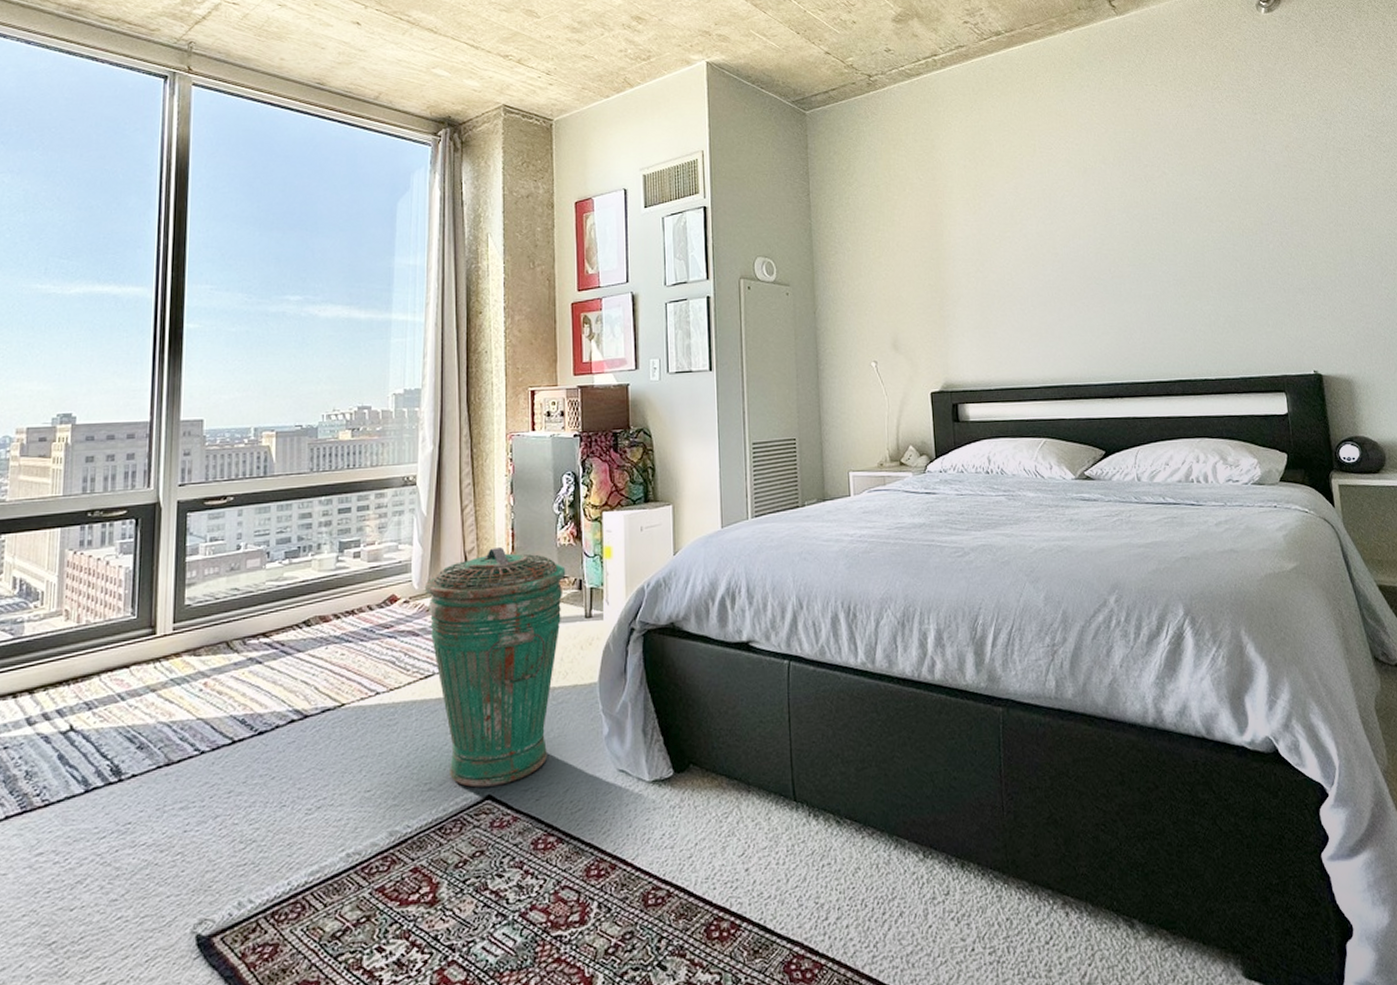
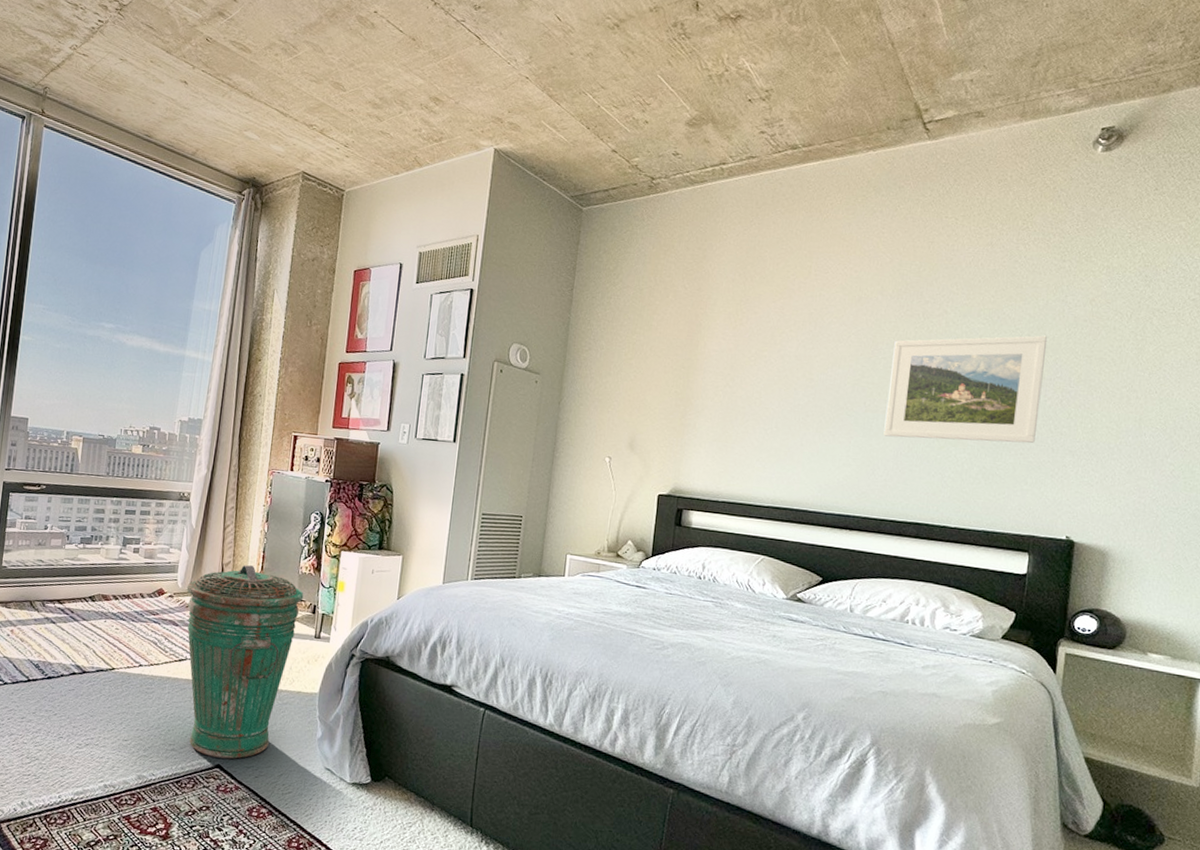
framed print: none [1125,184,1267,300] -> present [883,335,1048,443]

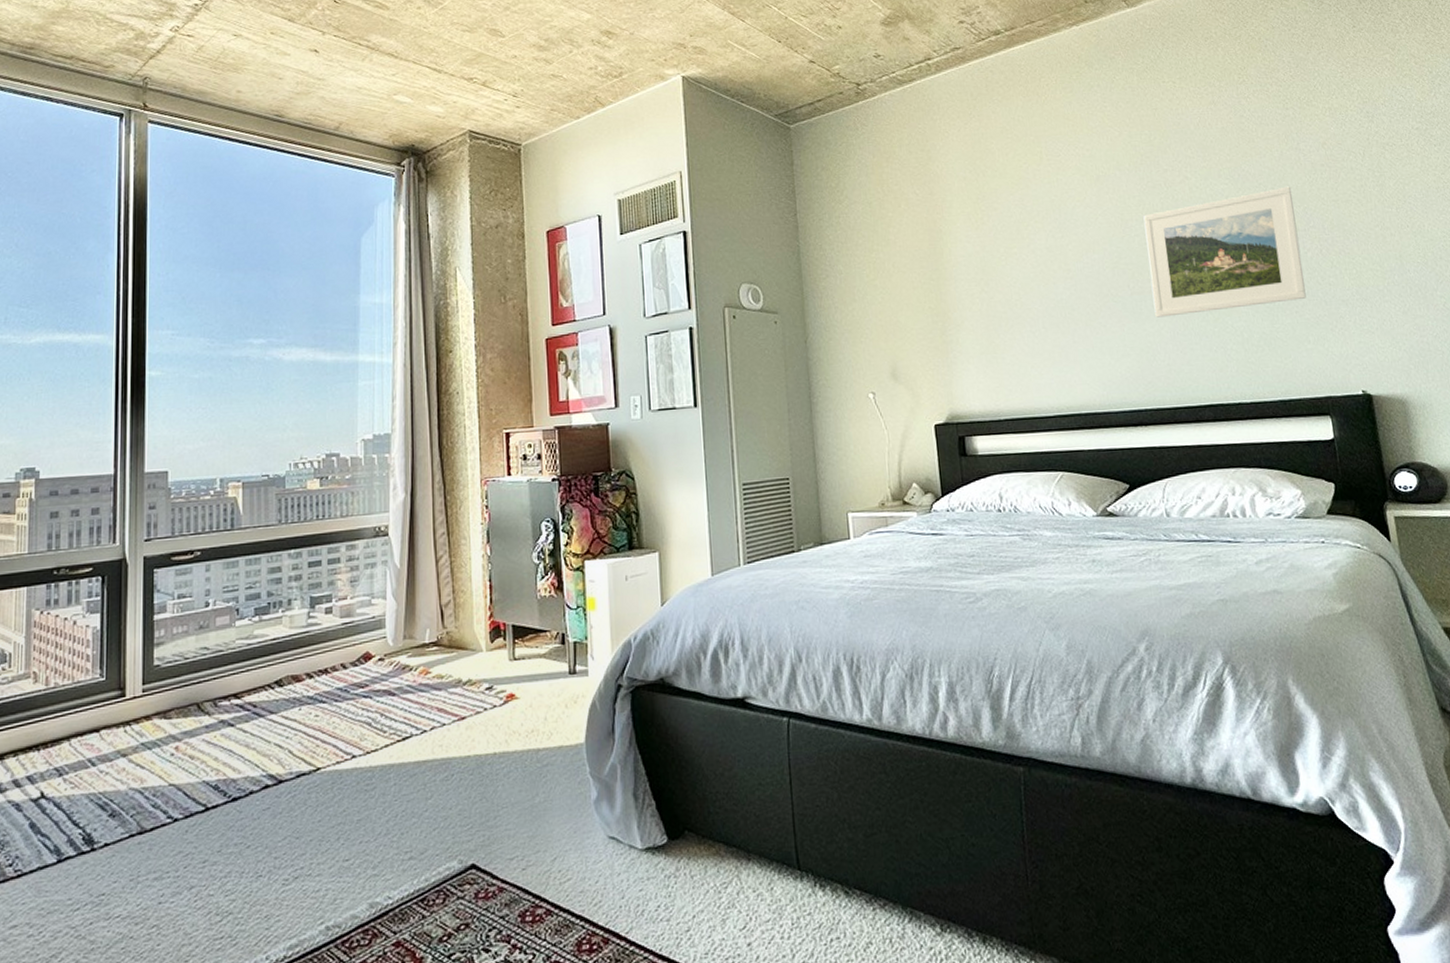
trash can: present [186,565,304,759] -> none [399,600,548,856]

